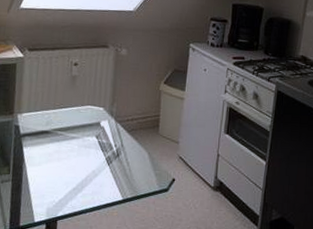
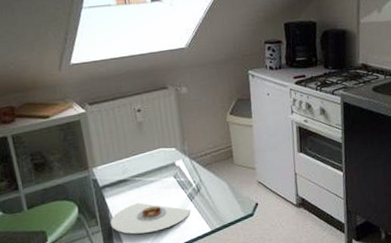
plate: none [22,157,106,191] -> present [110,202,191,234]

